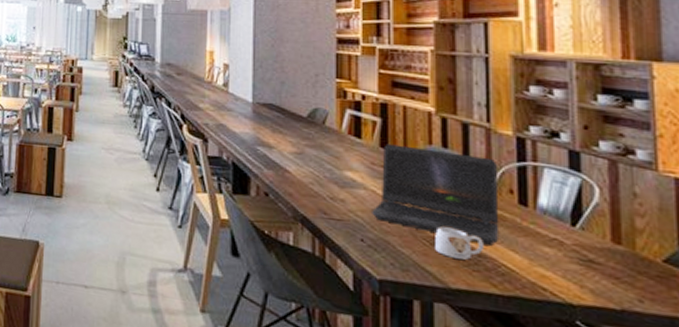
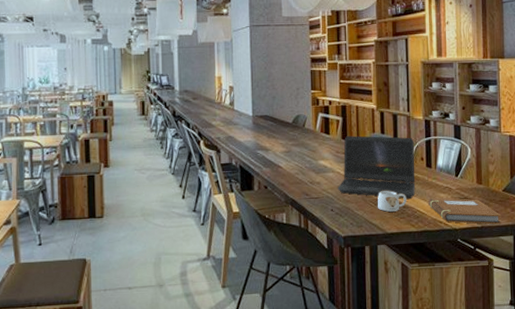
notebook: none [520,251,661,314] -> present [428,198,501,225]

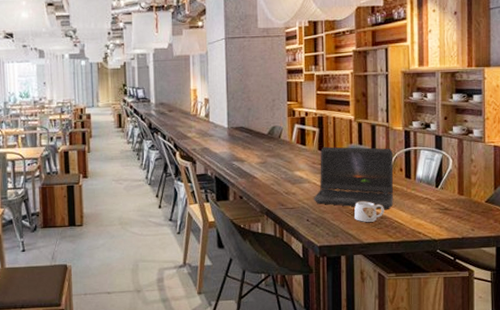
notebook: present [428,198,501,225] -> none [406,209,483,236]

